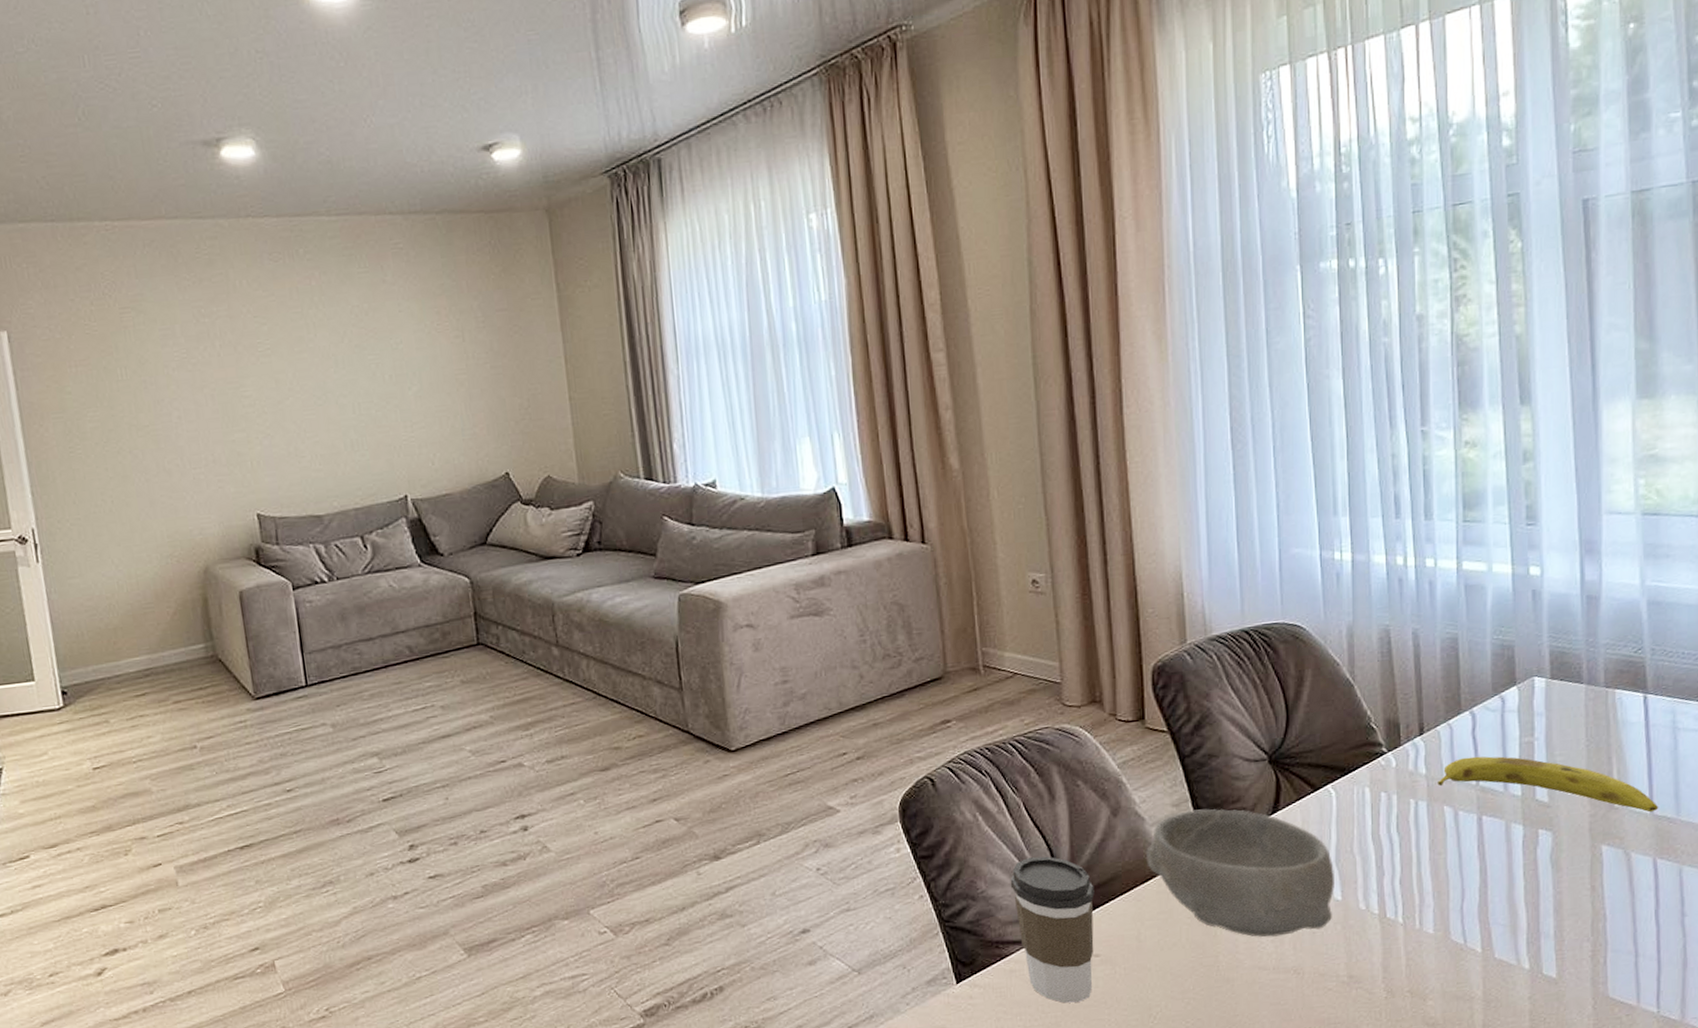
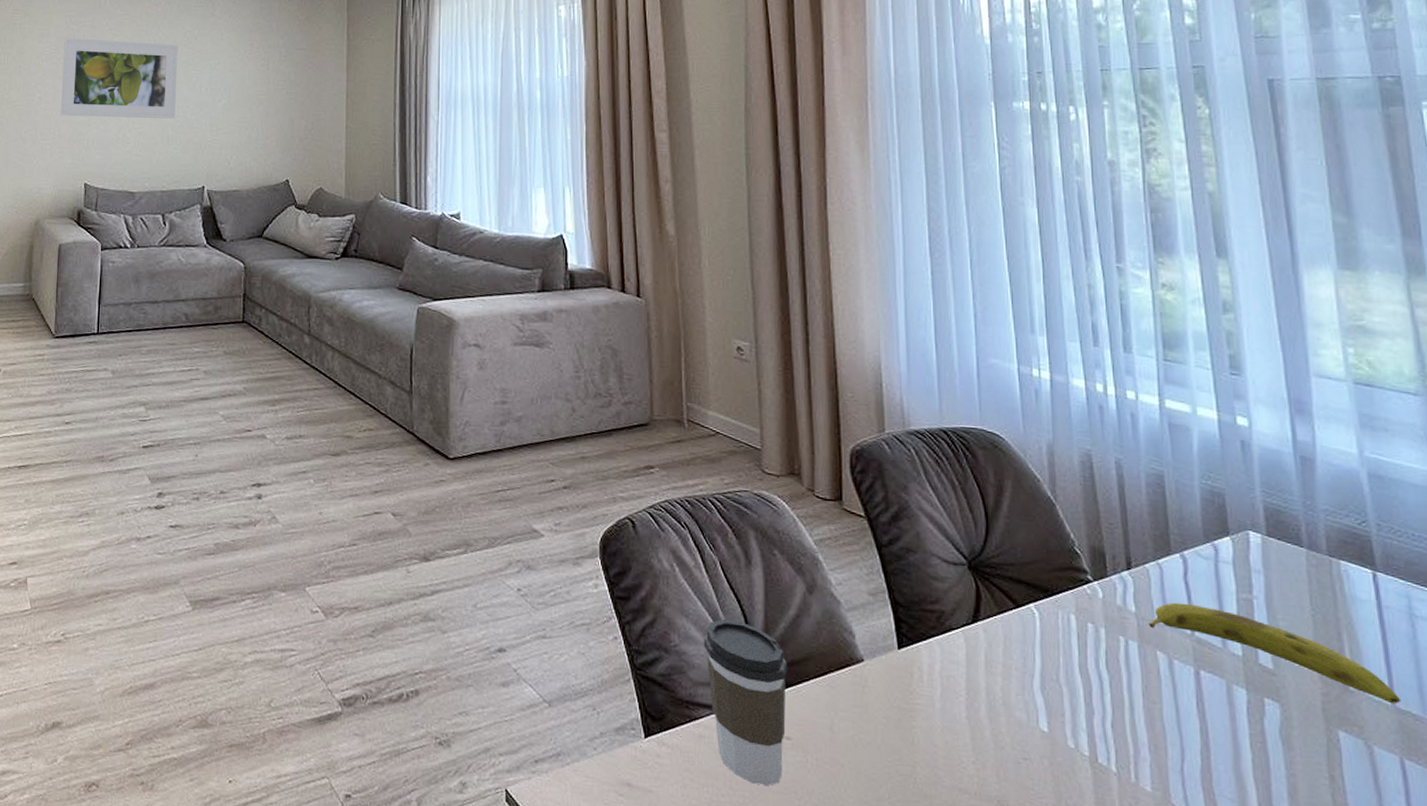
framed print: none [196,325,358,436] -> present [61,38,178,119]
bowl: present [1146,809,1336,938] -> none [841,602,1041,760]

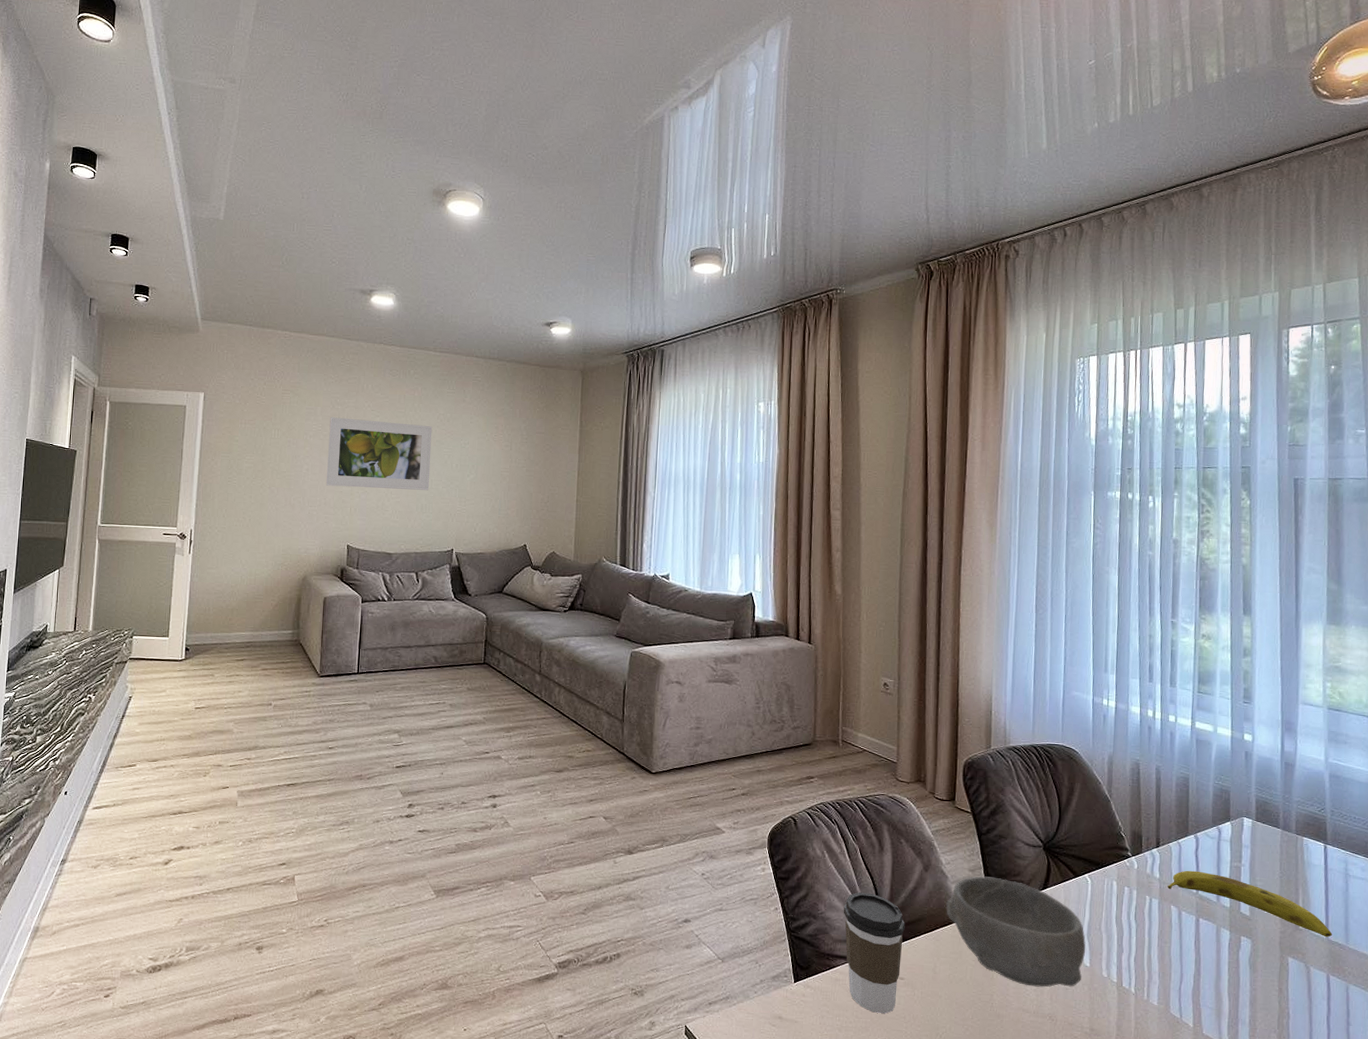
bowl: none [841,602,1041,760] -> present [946,876,1087,987]

